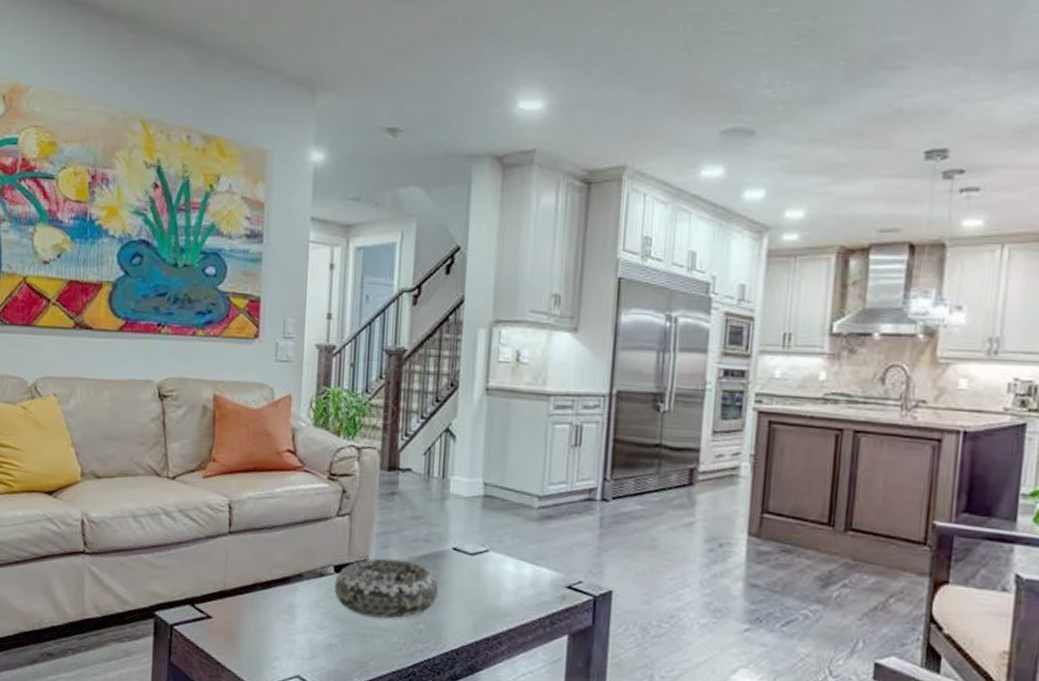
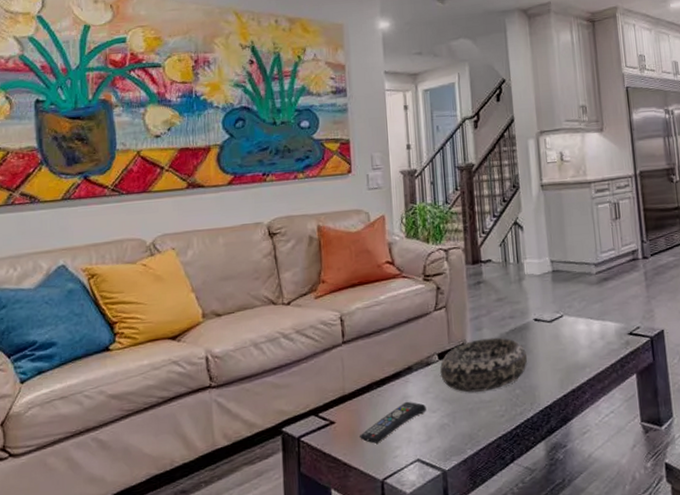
remote control: none [237,610,314,649] -> present [360,401,426,444]

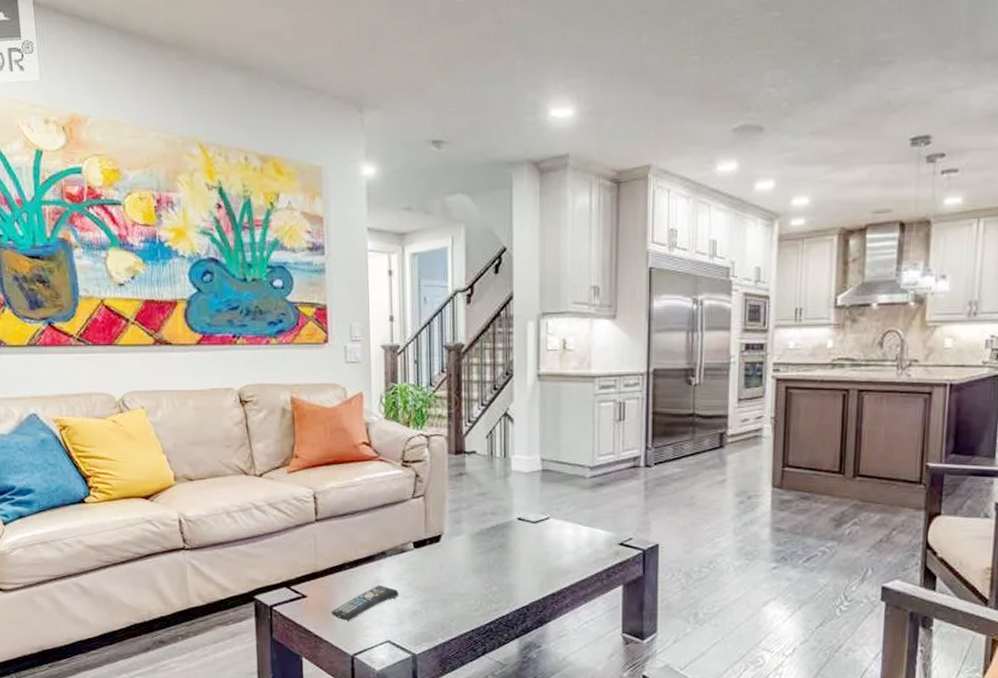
decorative bowl: present [440,337,528,393] -> none [415,532,508,584]

